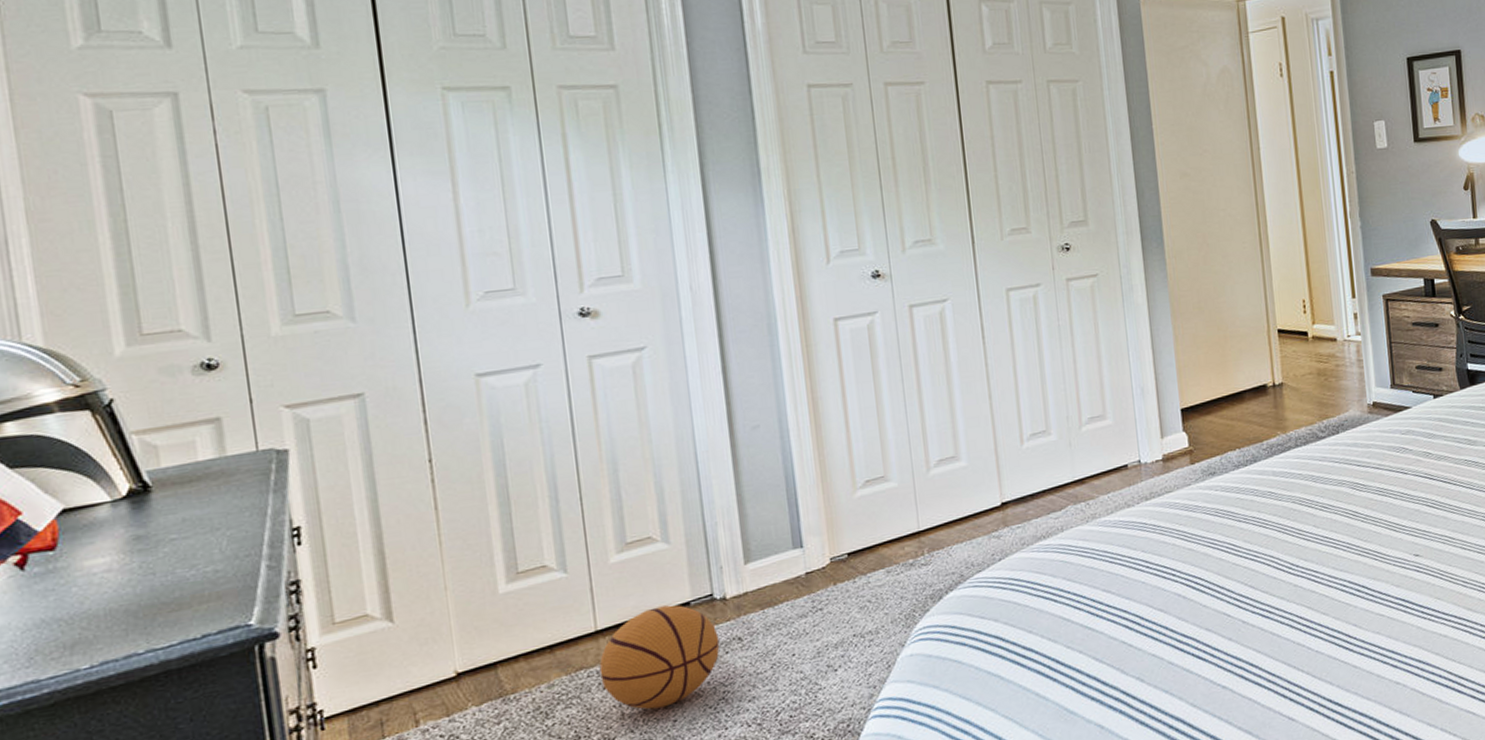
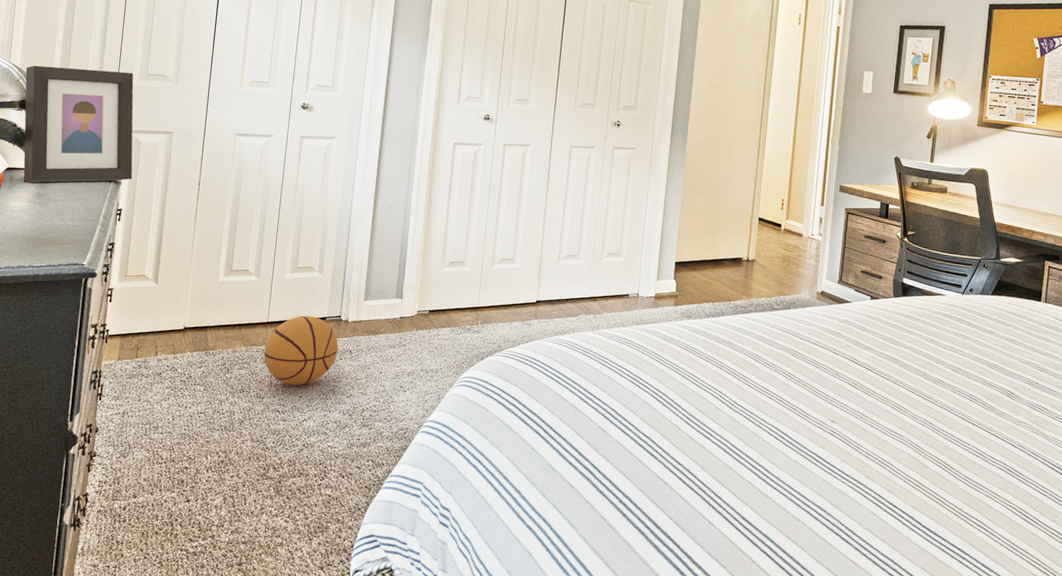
picture frame: none [57,317,308,526] -> present [23,65,134,183]

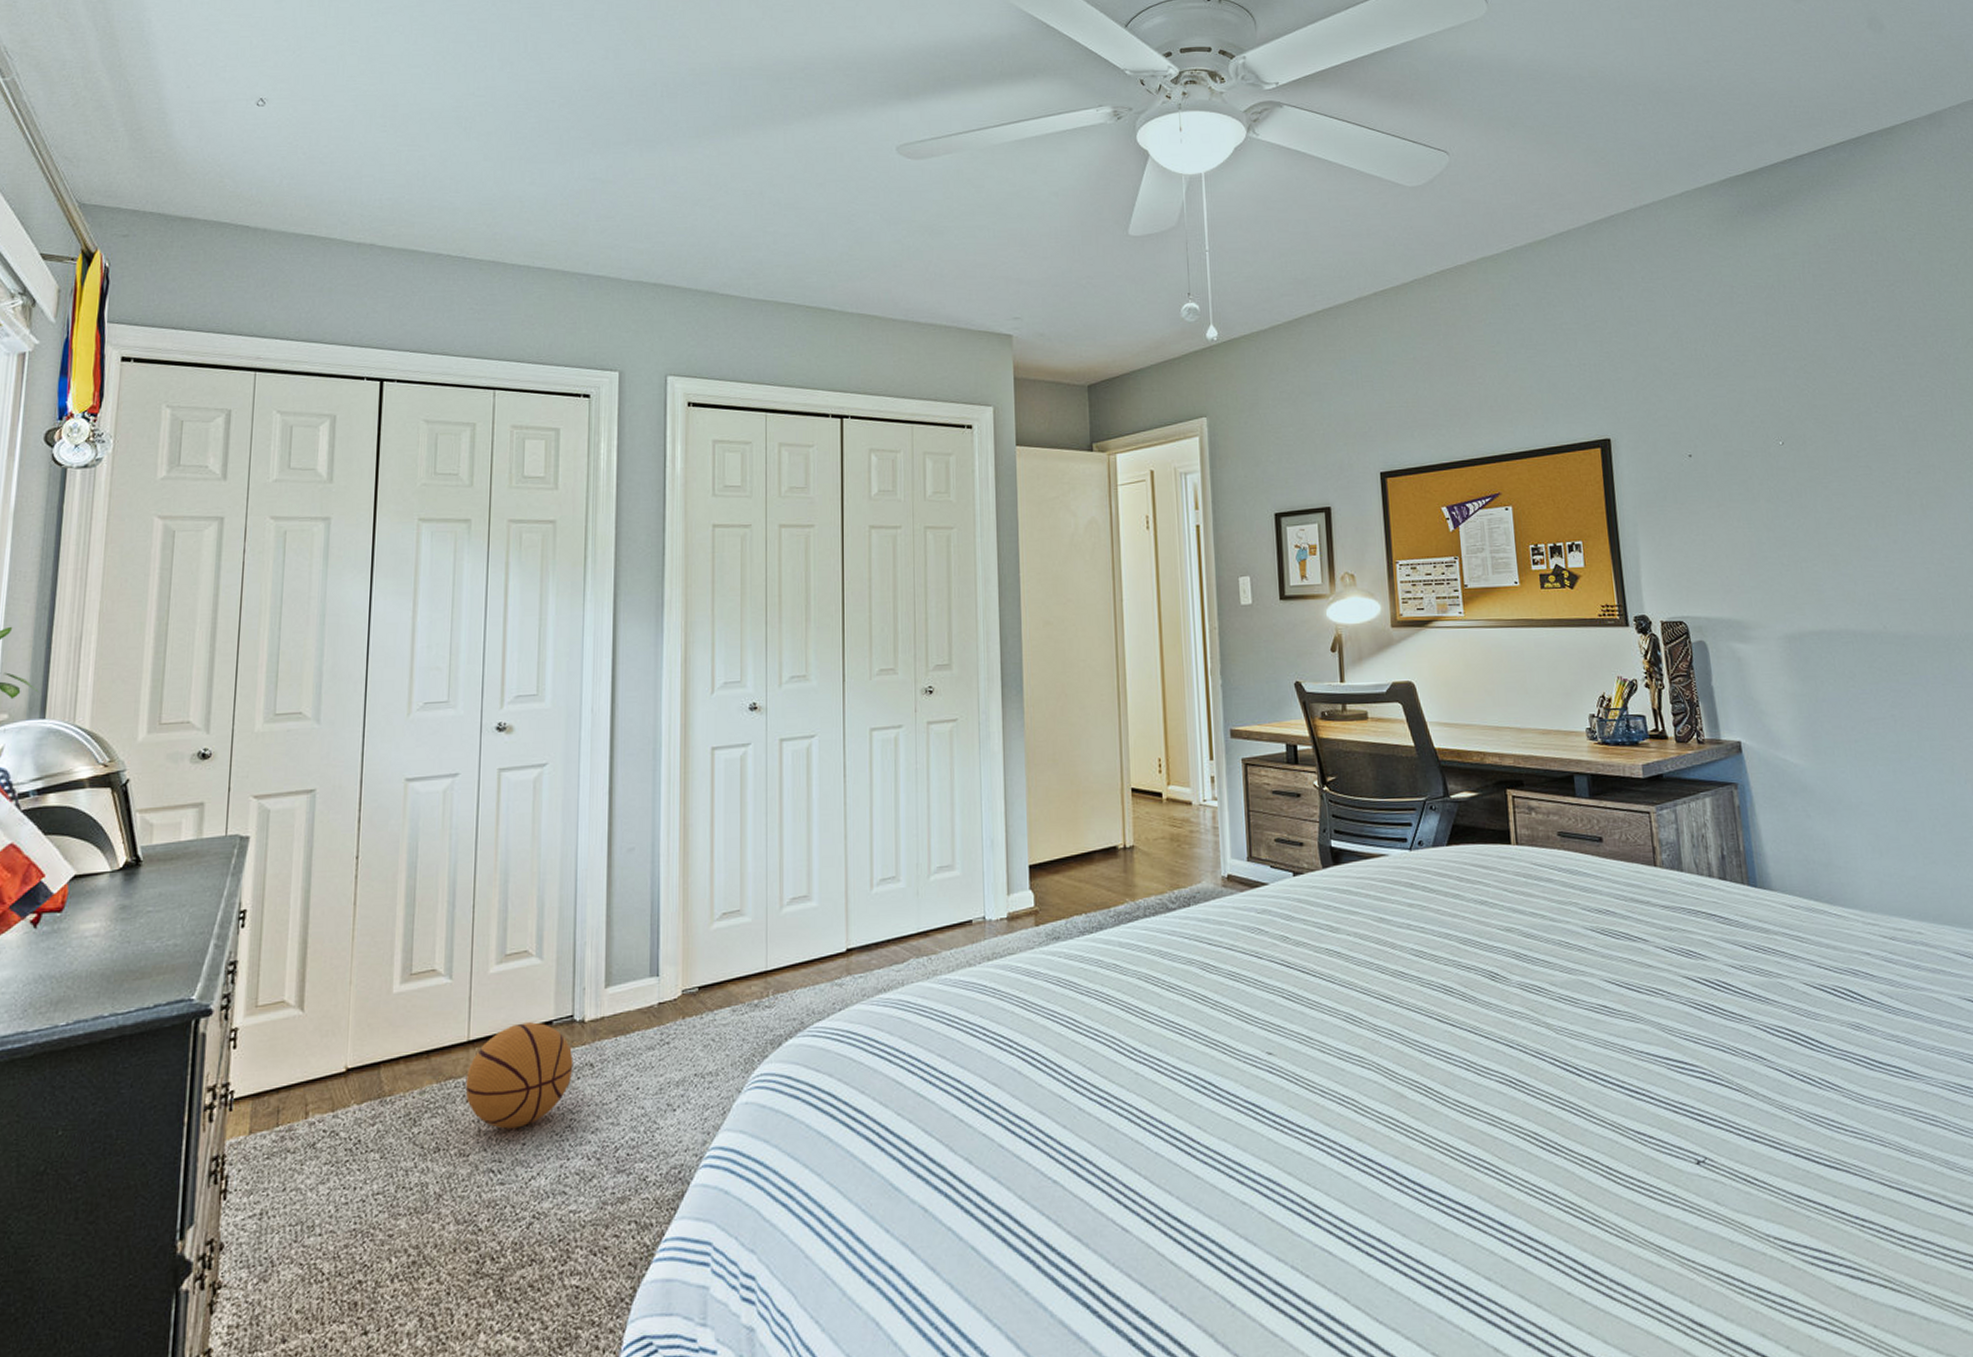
picture frame: present [23,65,134,183] -> none [98,715,260,893]

